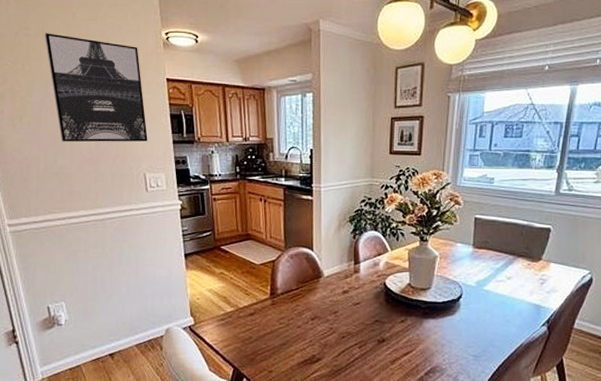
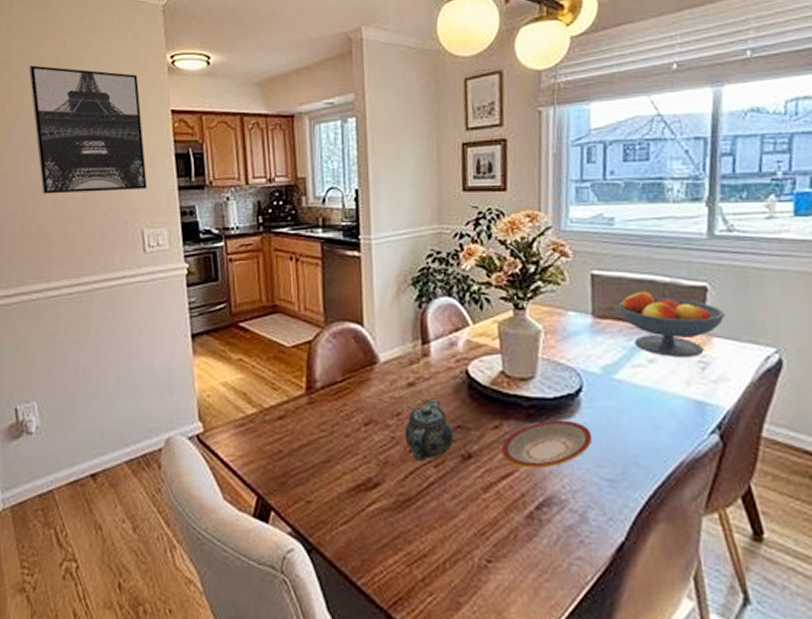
teapot: none [339,302,373,344] -> present [405,399,454,462]
plate: none [404,316,466,349] -> present [501,419,592,469]
fruit bowl: none [490,230,560,276] -> present [617,291,725,357]

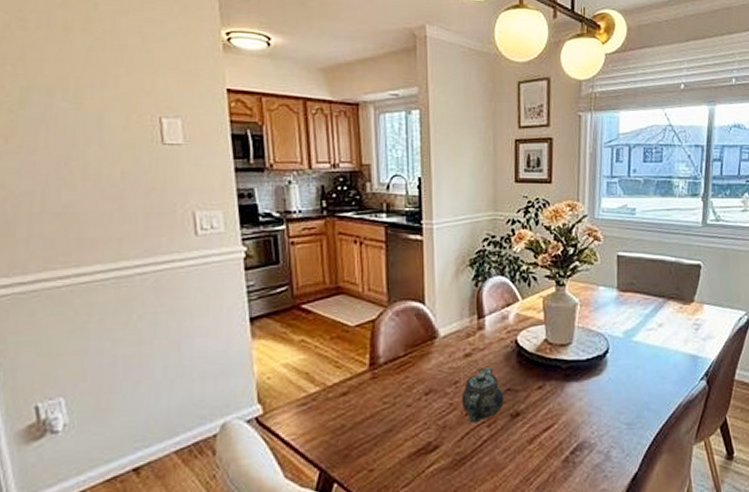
wall art: present [28,65,147,194] -> none [49,26,199,171]
plate: present [501,419,592,469] -> none [543,377,615,421]
fruit bowl: present [617,291,725,357] -> none [636,269,713,321]

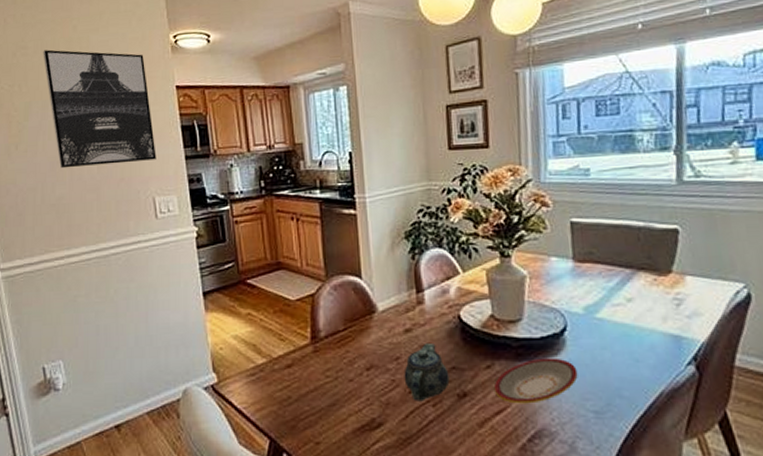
wall art: none [49,26,199,171] -> present [43,49,156,169]
plate: none [543,377,615,421] -> present [493,358,578,404]

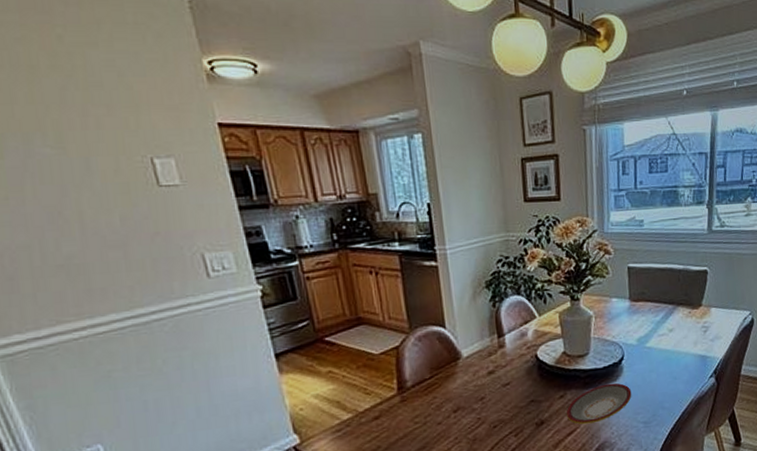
wall art: present [43,49,156,169] -> none [13,64,201,221]
teapot: present [404,344,450,401] -> none [488,382,529,434]

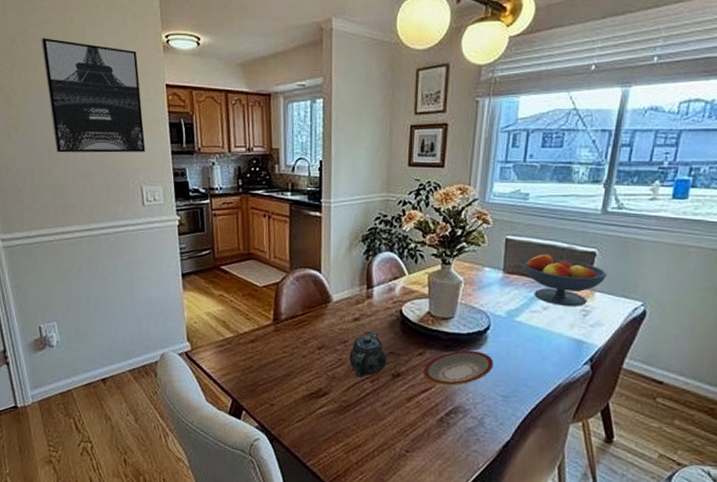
wall art: none [13,64,201,221] -> present [41,38,145,153]
teapot: none [488,382,529,434] -> present [349,331,387,378]
fruit bowl: none [647,277,719,326] -> present [524,253,607,306]

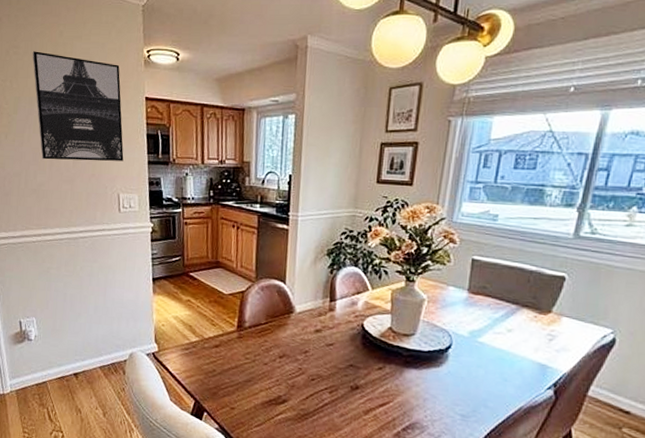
teapot: present [349,331,387,378] -> none [309,343,347,388]
plate: present [422,350,494,386] -> none [381,367,454,402]
fruit bowl: present [524,253,607,306] -> none [489,275,576,331]

